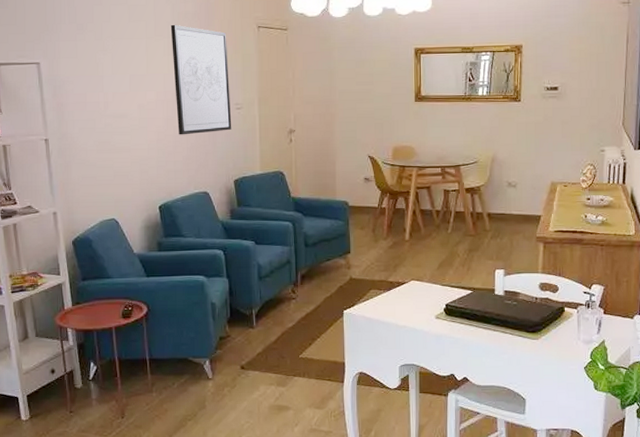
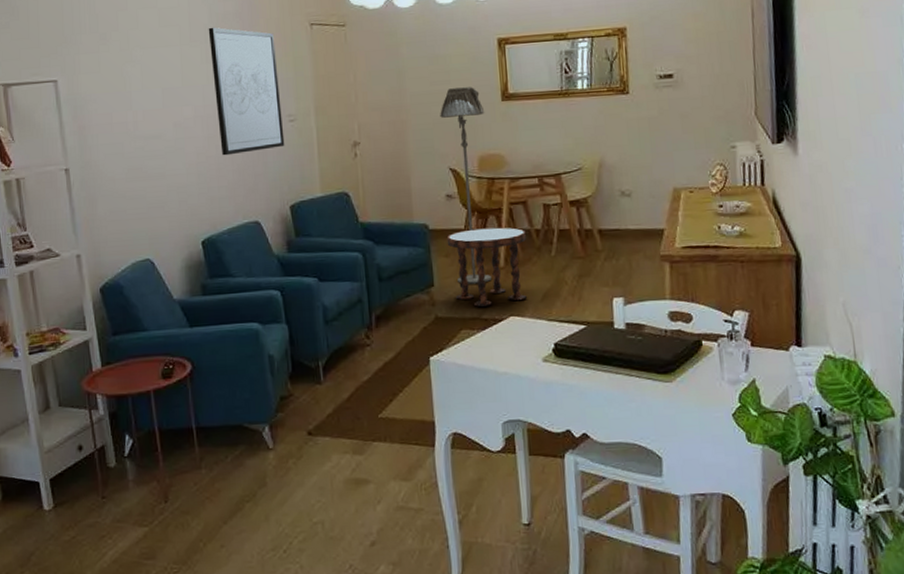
floor lamp: none [363,88,401,253] -> present [440,87,491,284]
side table: none [363,207,428,271] -> present [446,227,527,307]

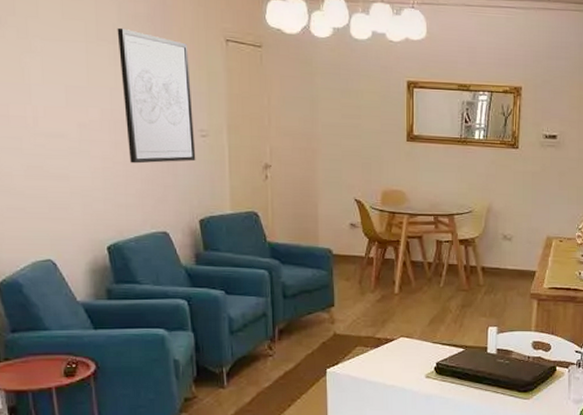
floor lamp: present [440,87,491,284] -> none [349,123,391,307]
side table: present [446,227,527,307] -> none [348,257,419,327]

